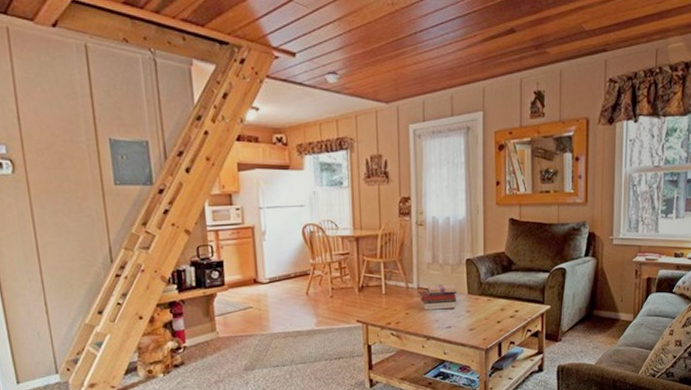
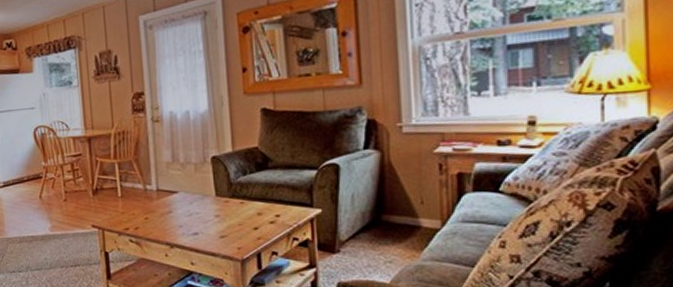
books: present [417,284,458,310] -> none [157,185,205,215]

